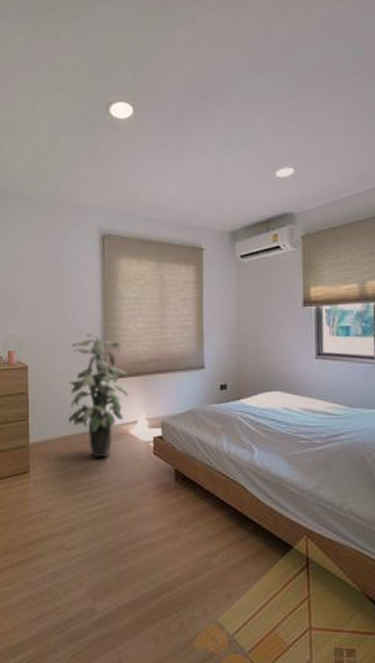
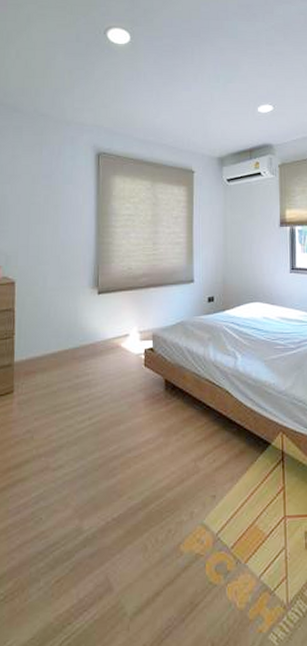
indoor plant: present [69,333,128,458] -> none [58,249,121,373]

